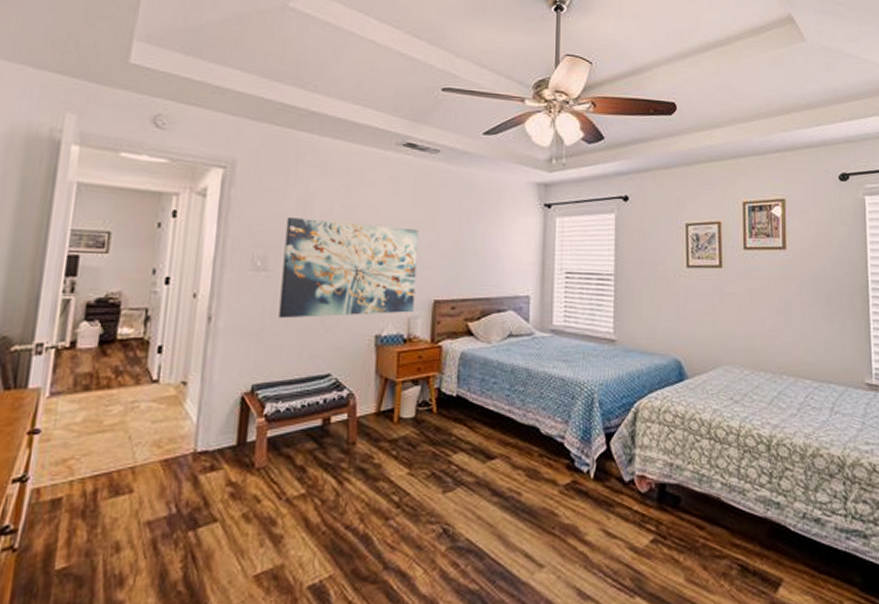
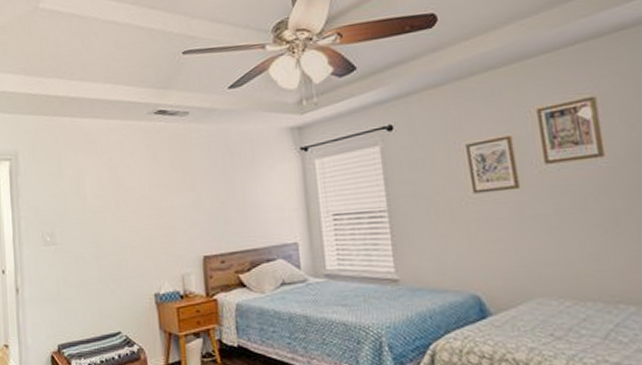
wall art: present [278,218,419,319] -> none [65,191,186,286]

